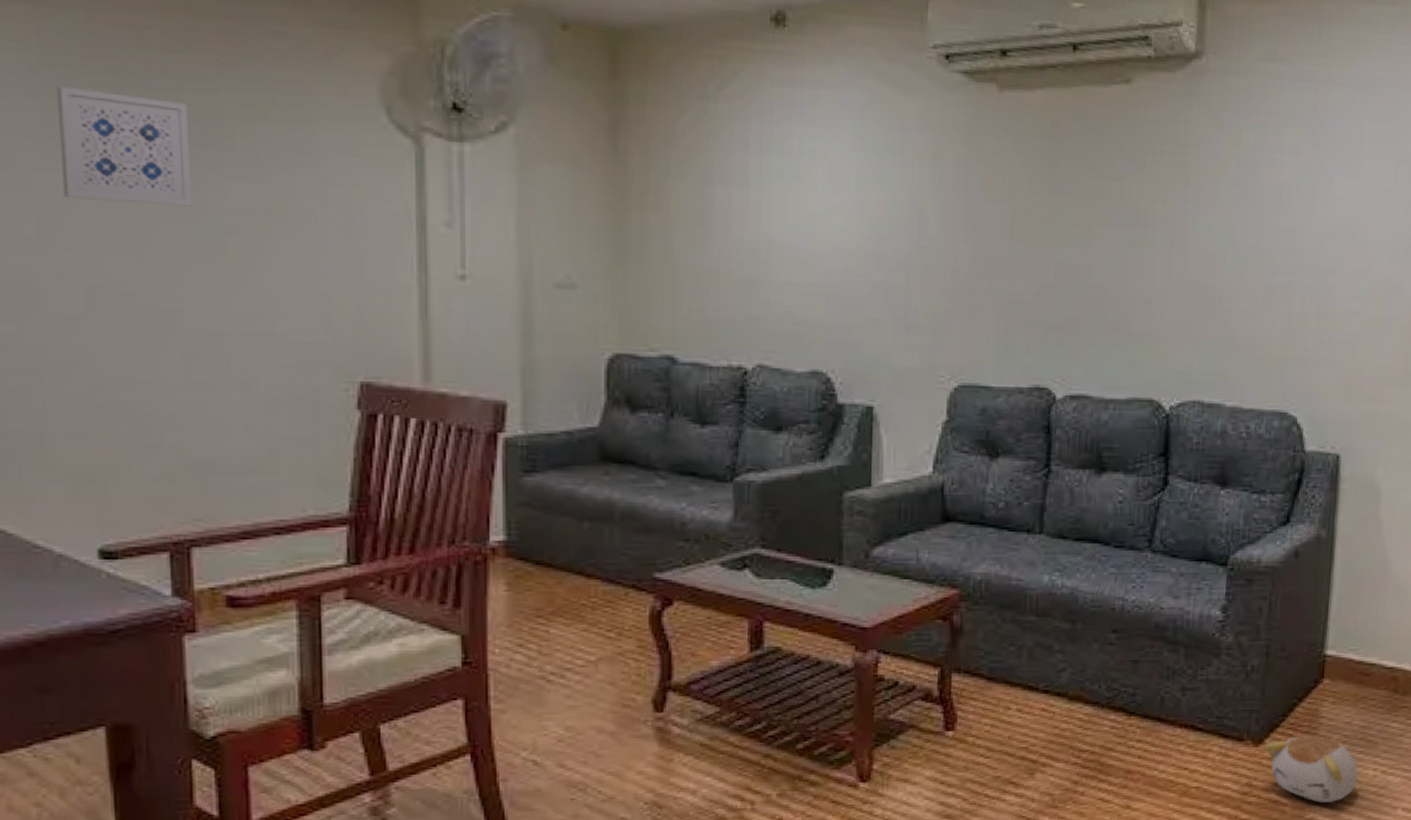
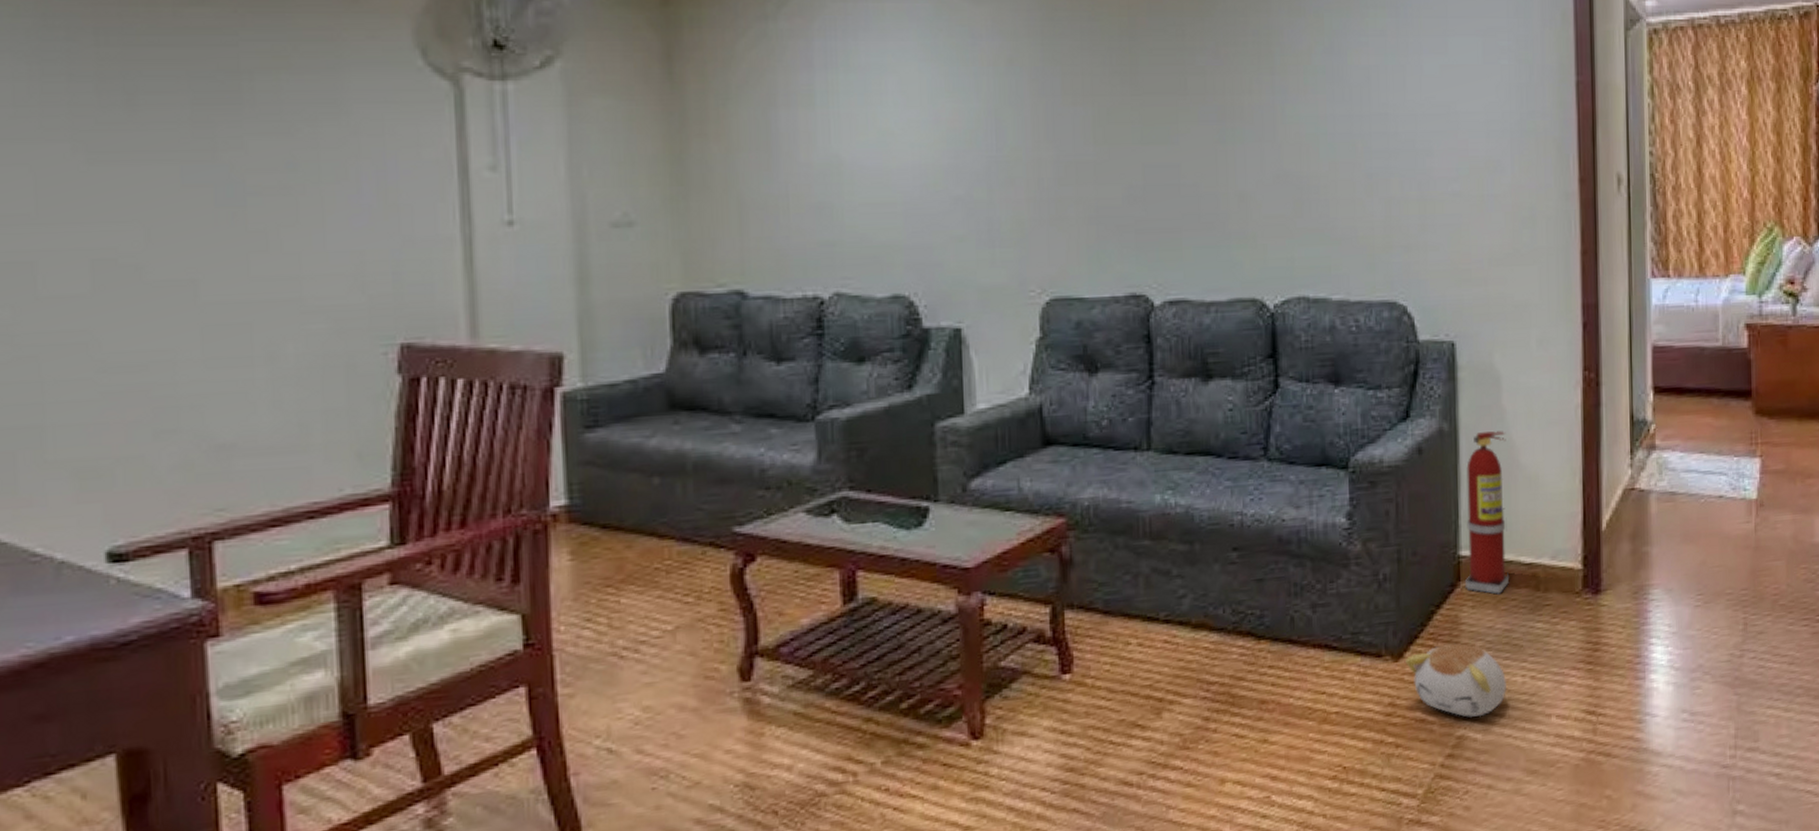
wall art: present [57,86,193,206] -> none [57,49,211,169]
fire extinguisher: none [1327,542,1381,693] -> present [1464,431,1510,595]

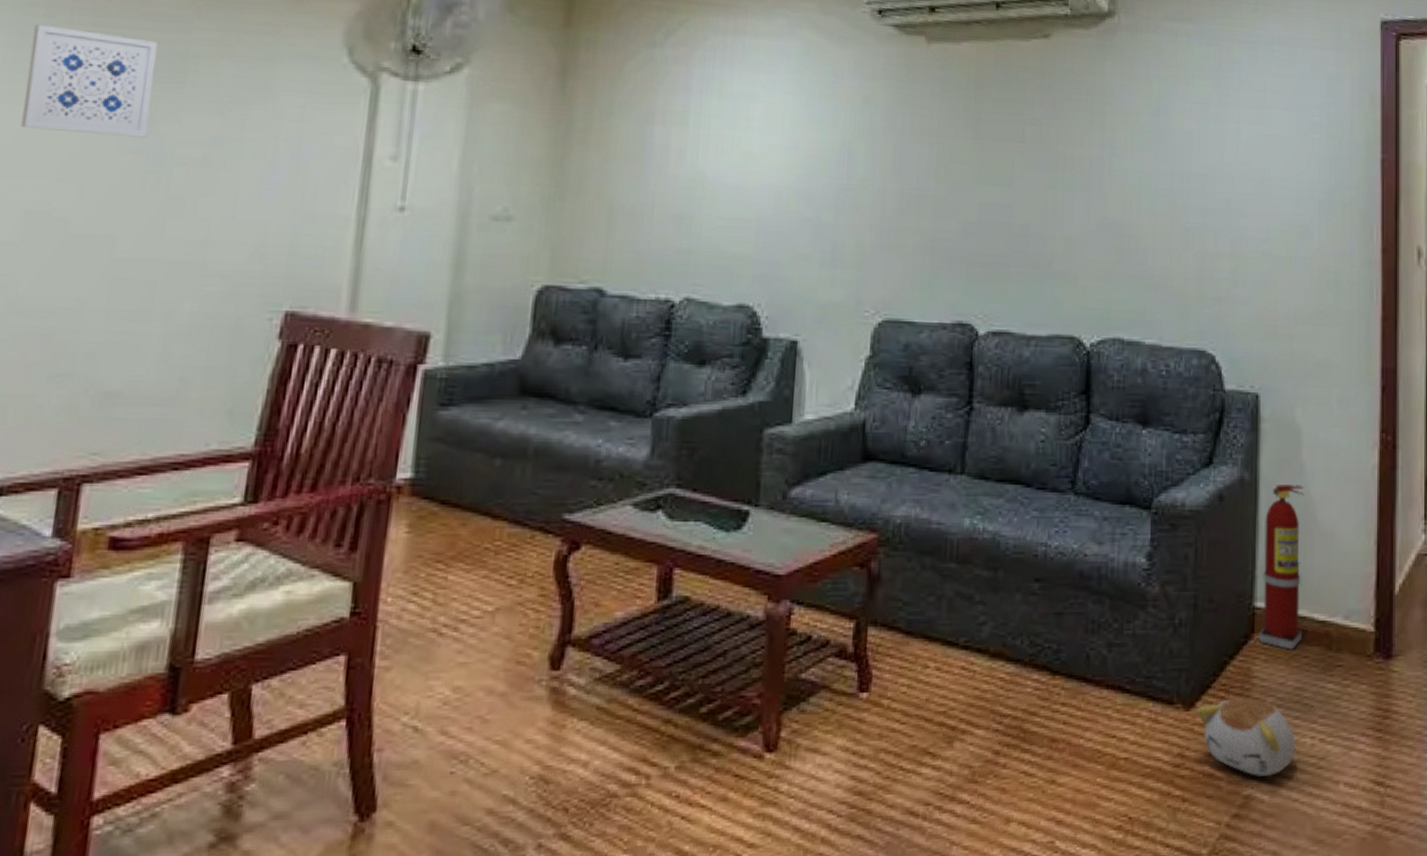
wall art: none [57,49,211,169] -> present [21,24,159,138]

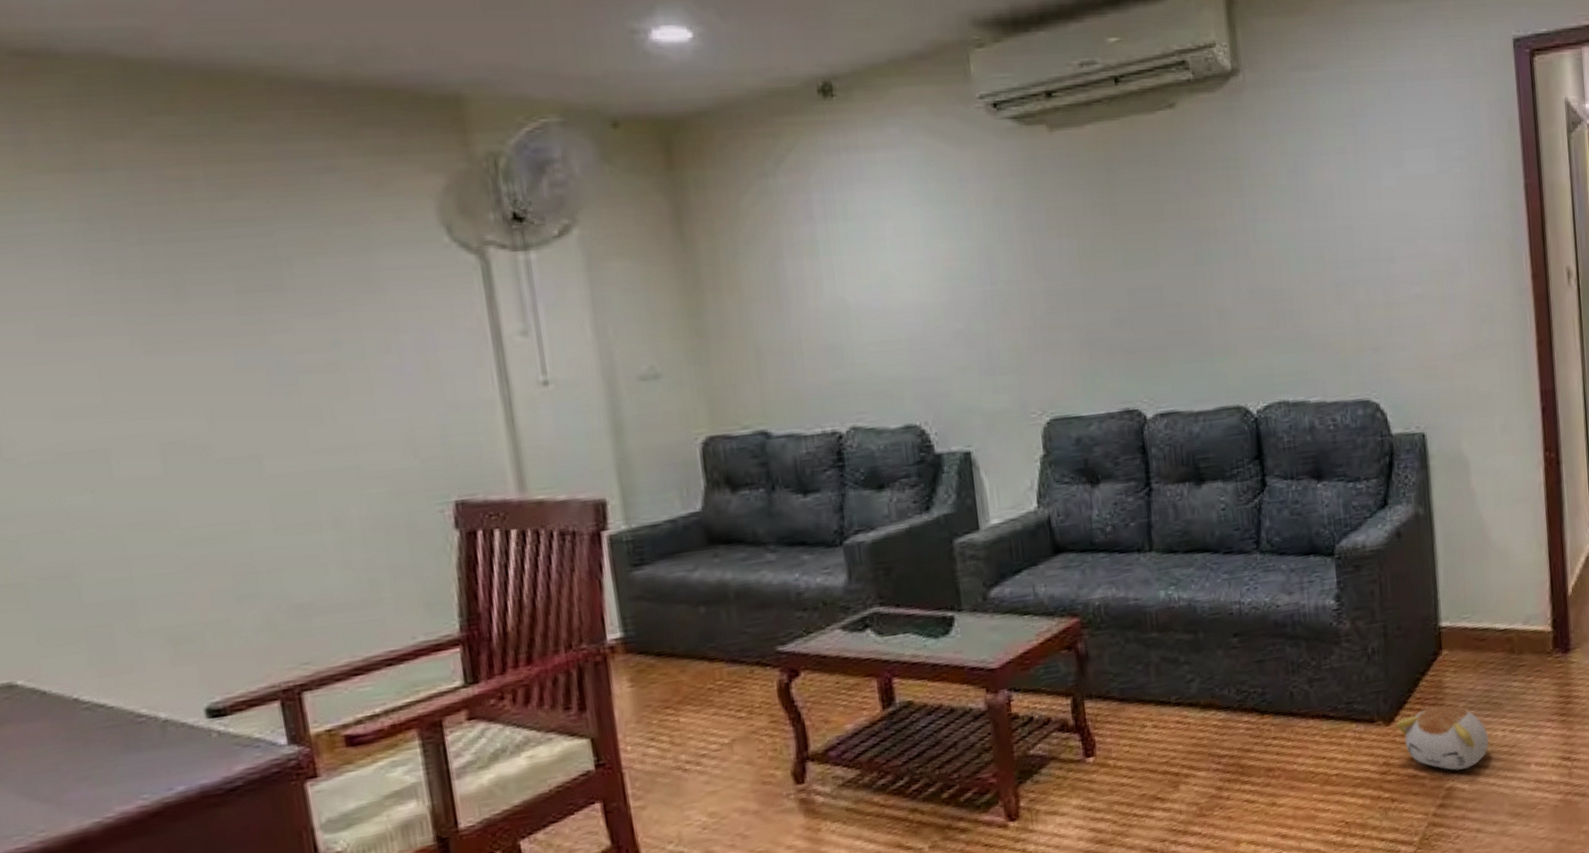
wall art: present [21,24,159,138] -> none [105,248,261,360]
fire extinguisher: present [1258,485,1304,650] -> none [1442,511,1487,659]

